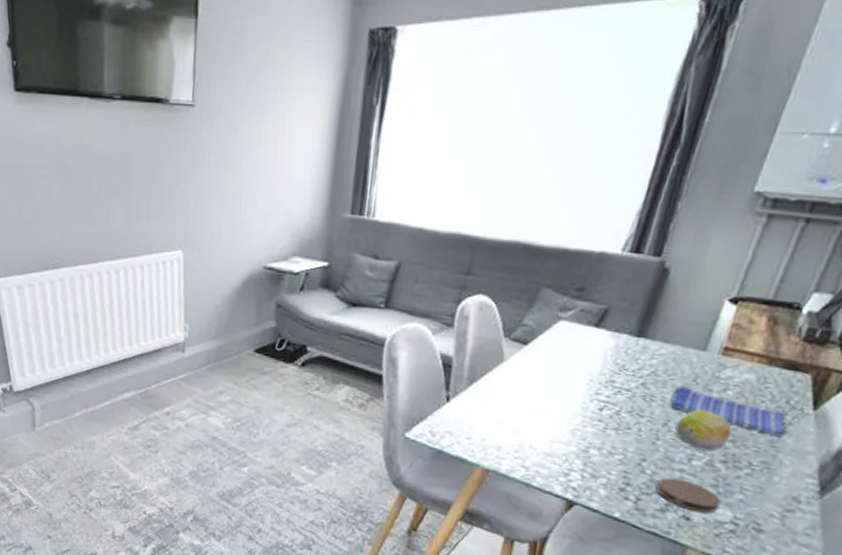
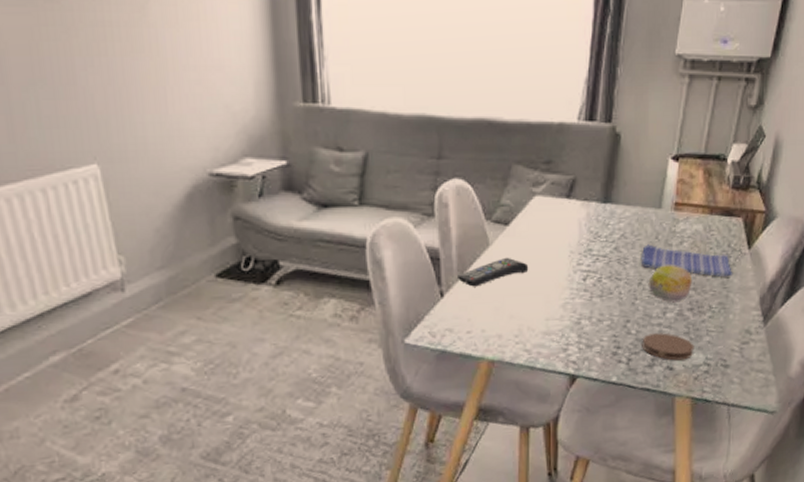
remote control: none [465,374,542,398] -> present [456,257,529,287]

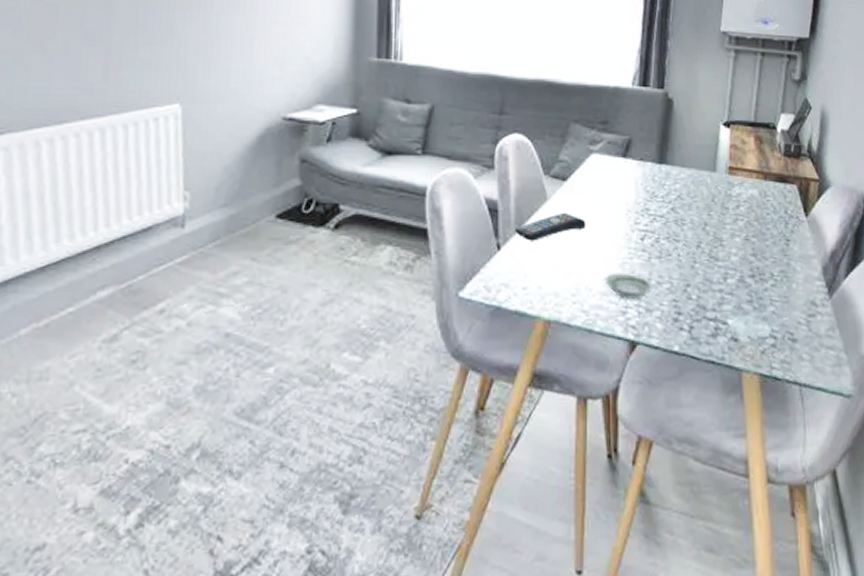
saucer: none [547,312,593,338] -> present [605,273,652,300]
dish towel: present [642,244,732,277] -> none [699,207,792,244]
coaster: present [642,333,694,361] -> none [703,300,759,331]
fruit: present [648,265,693,303] -> none [707,229,752,268]

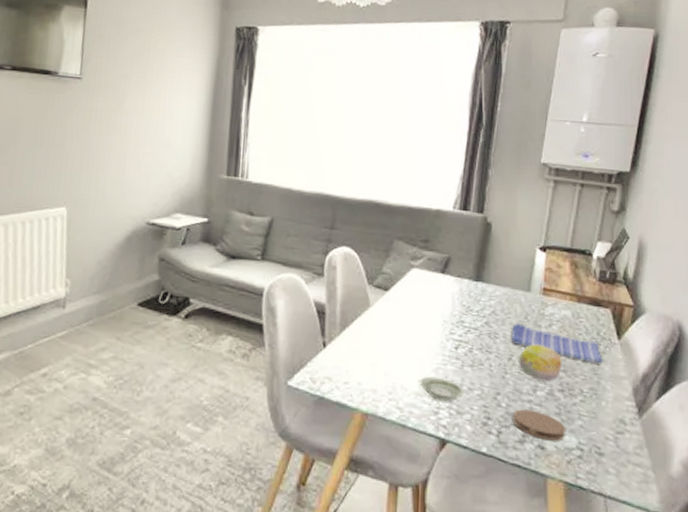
remote control: present [514,212,586,241] -> none [339,318,405,342]
dish towel: none [699,207,792,244] -> present [512,323,603,364]
coaster: none [703,300,759,331] -> present [512,409,566,441]
fruit: none [707,229,752,268] -> present [518,344,562,382]

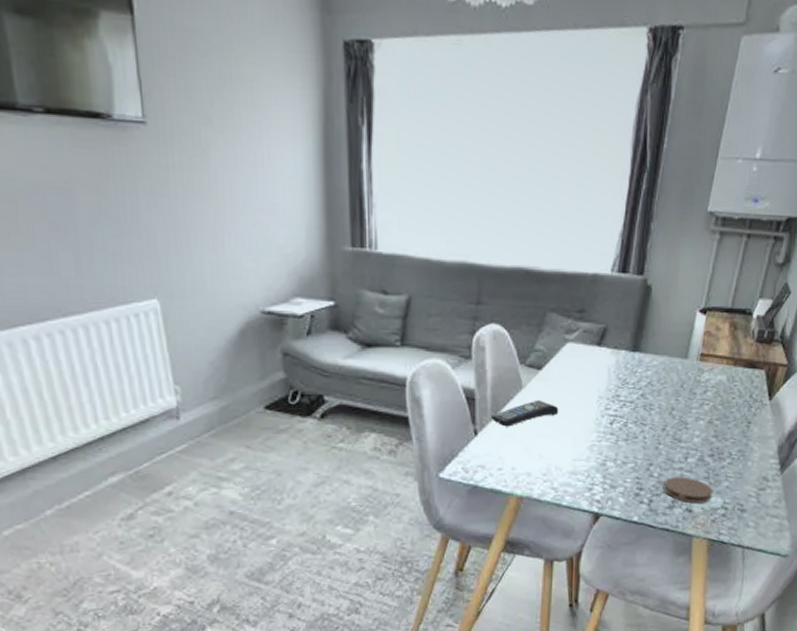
remote control: none [339,318,405,342] -> present [490,399,559,427]
saucer: present [420,376,464,402] -> none [574,454,618,478]
dish towel: present [512,323,603,364] -> none [666,392,753,426]
fruit: present [518,344,562,382] -> none [671,412,714,449]

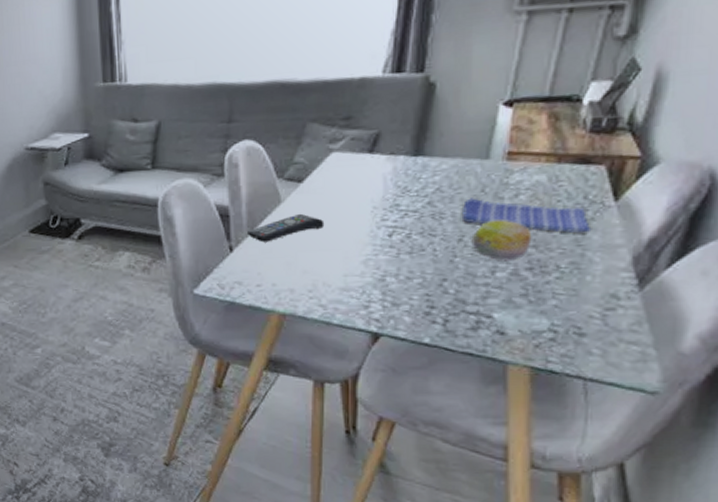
coaster: present [663,477,713,504] -> none [463,294,535,325]
dish towel: none [666,392,753,426] -> present [463,198,590,233]
fruit: none [671,412,714,449] -> present [471,219,532,261]

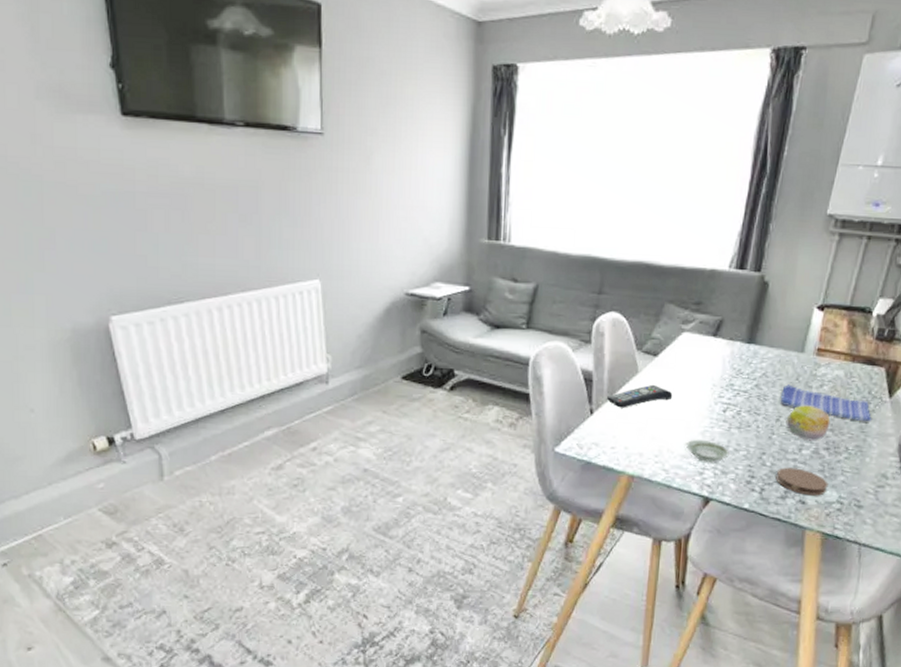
saucer: none [346,269,400,295] -> present [686,439,729,463]
coaster: none [463,294,535,325] -> present [775,467,828,496]

